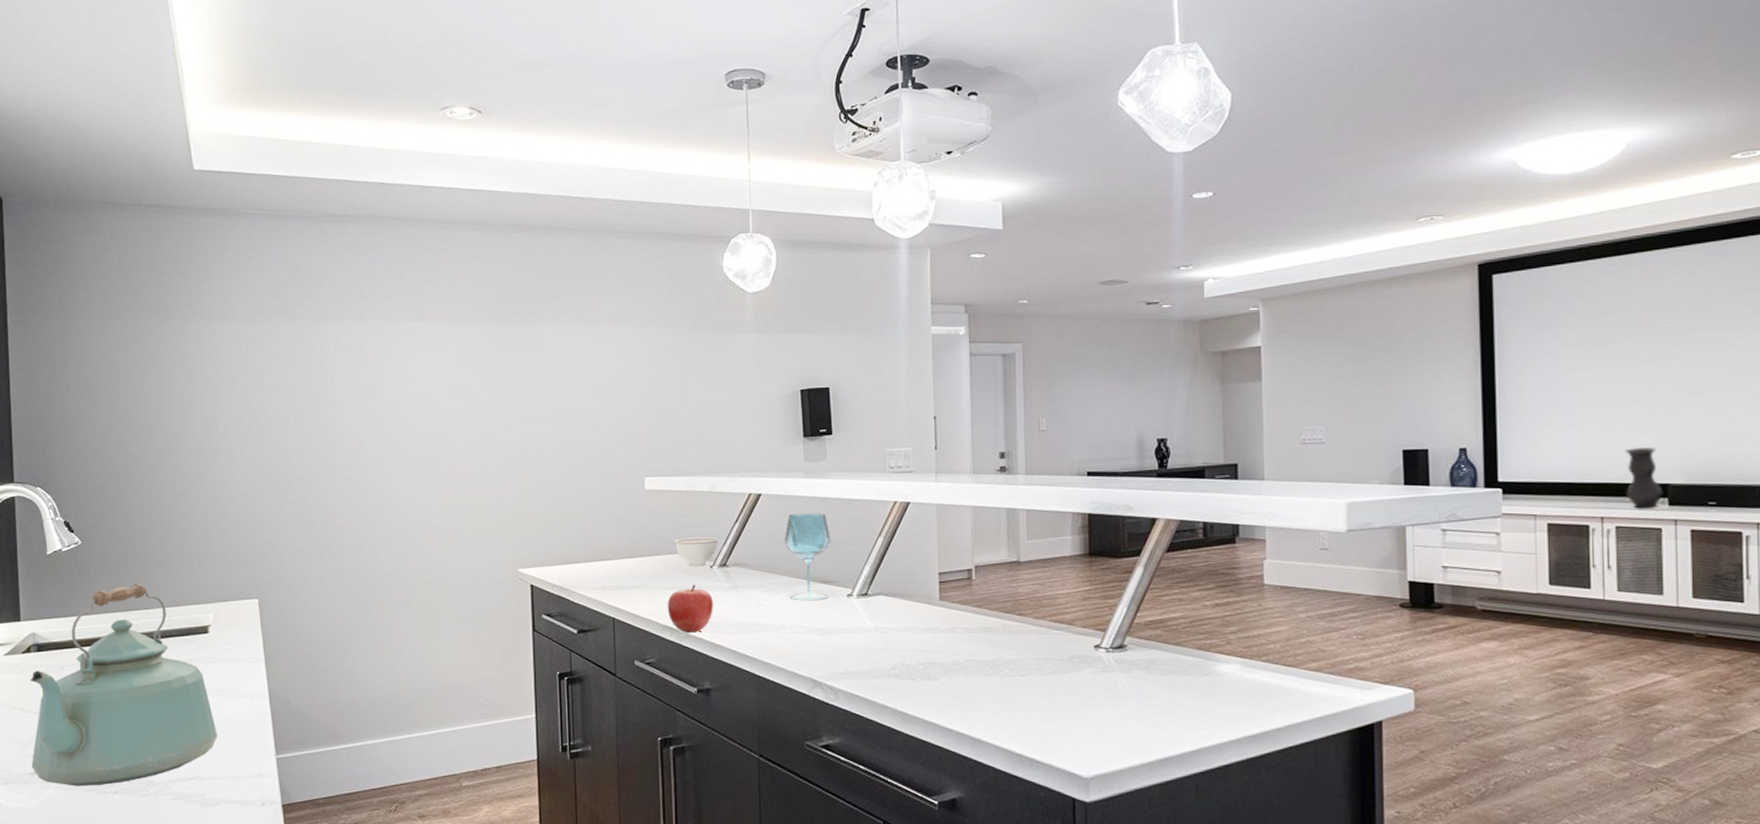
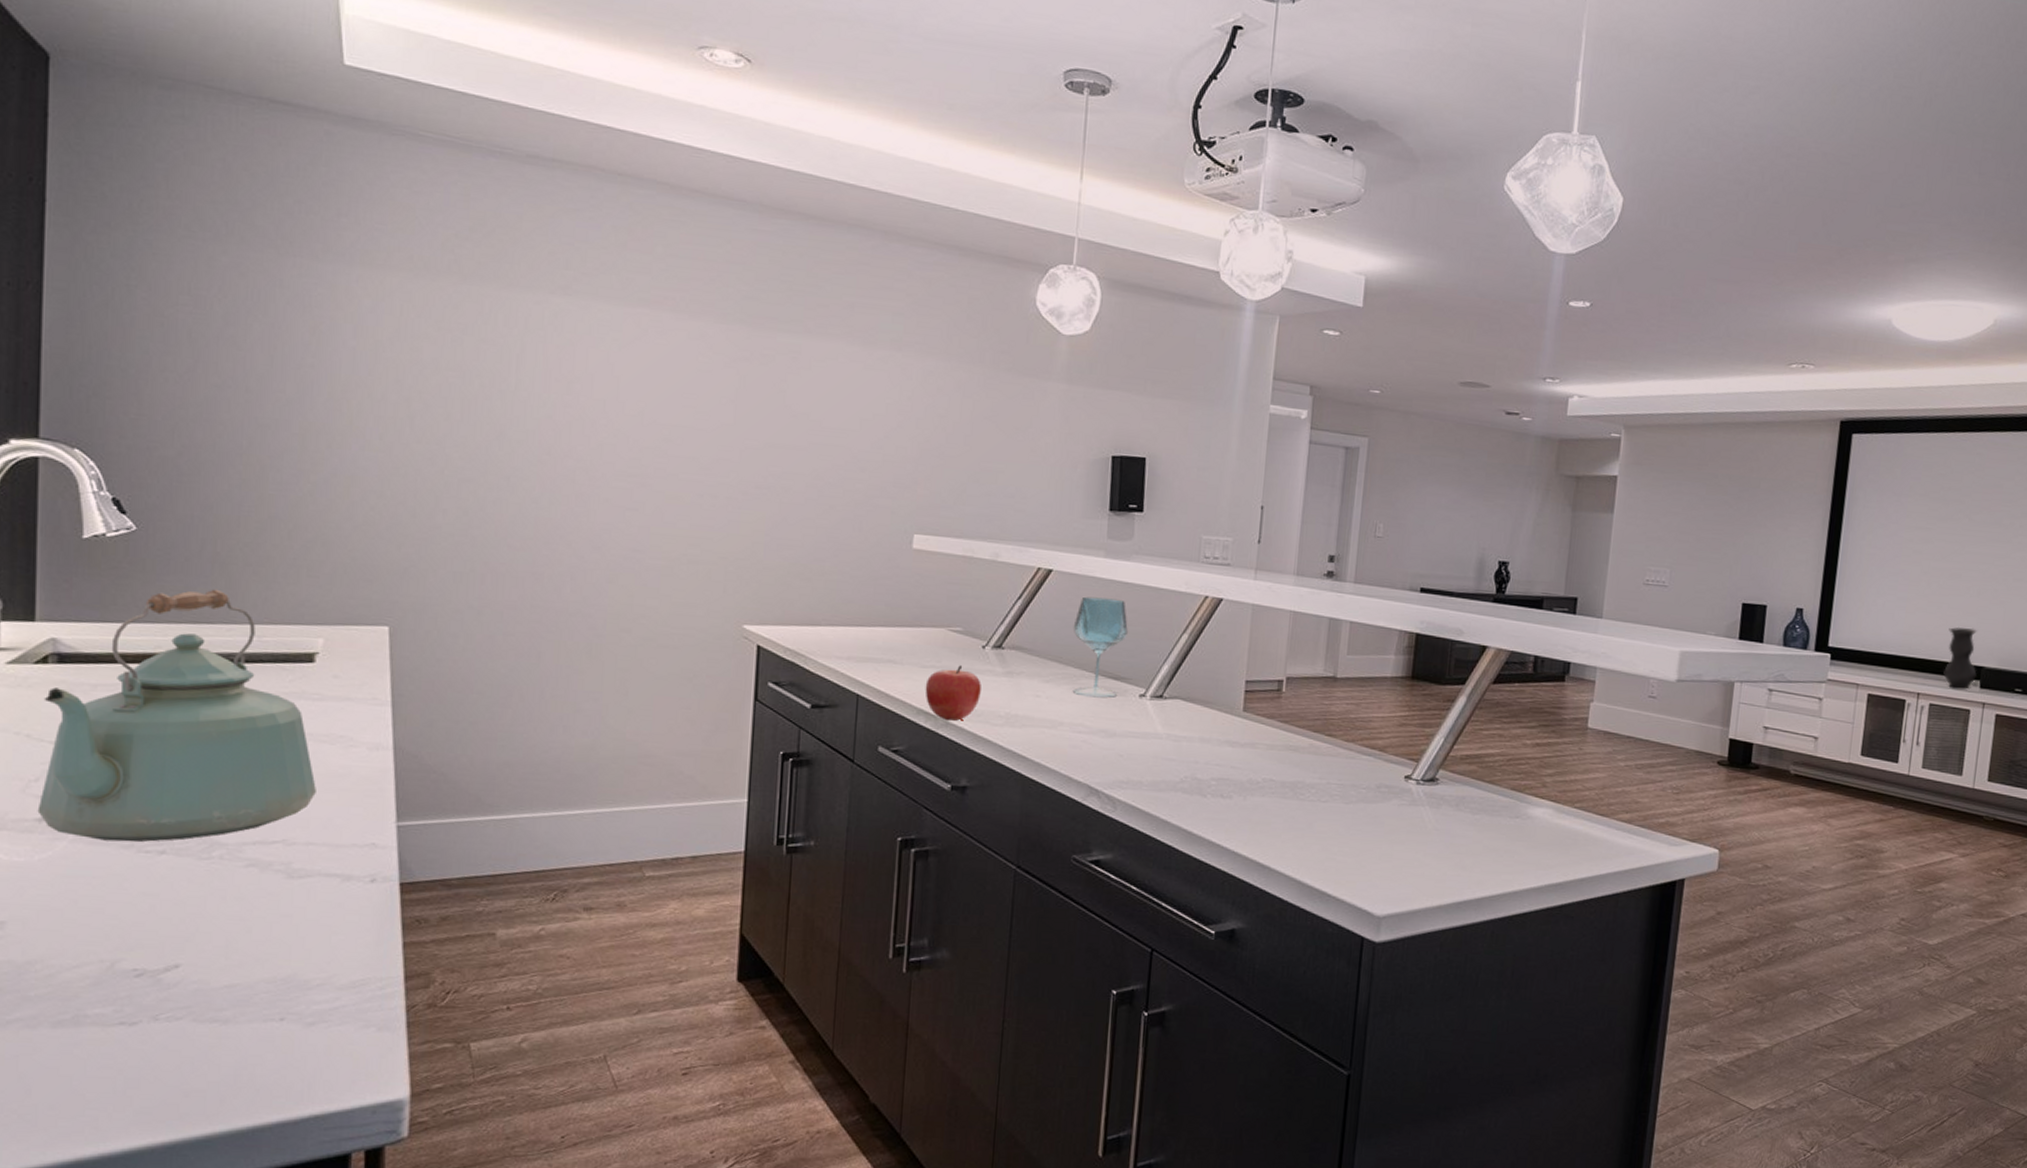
bowl: present [673,536,719,567] -> none [941,610,997,646]

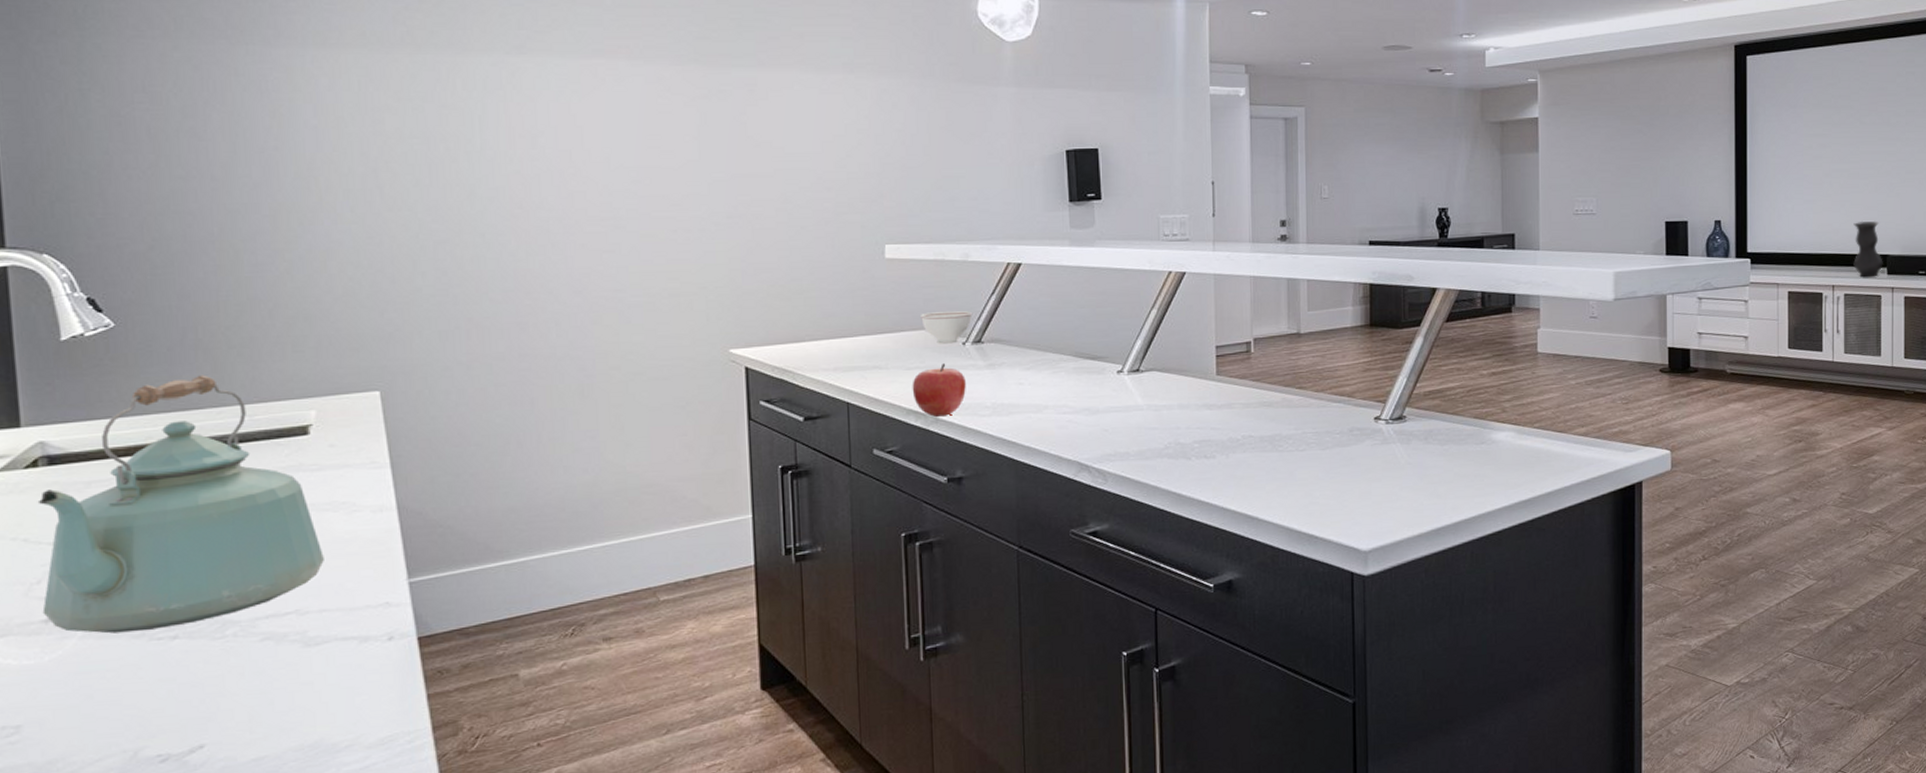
bowl: none [941,610,997,646] -> present [919,310,973,344]
wine glass: present [1072,596,1129,698] -> none [1047,284,1101,379]

